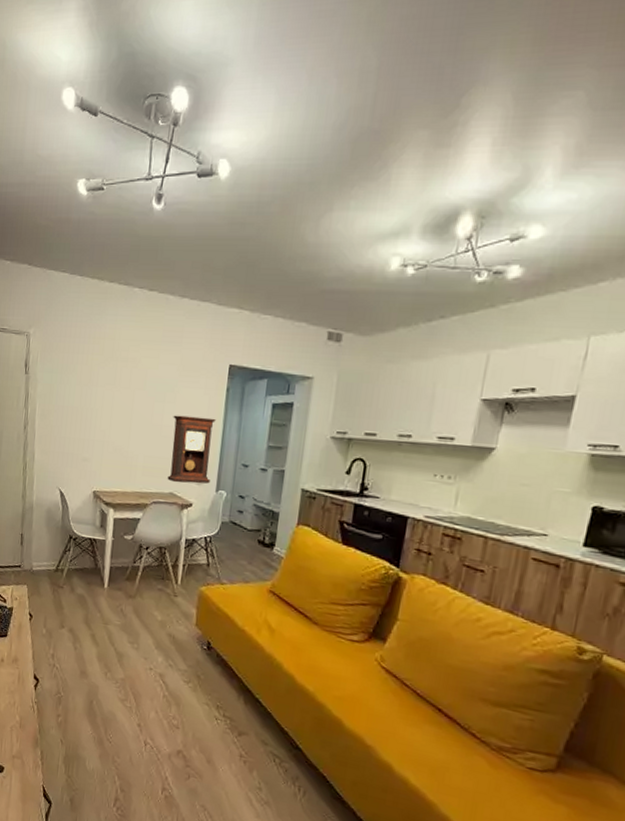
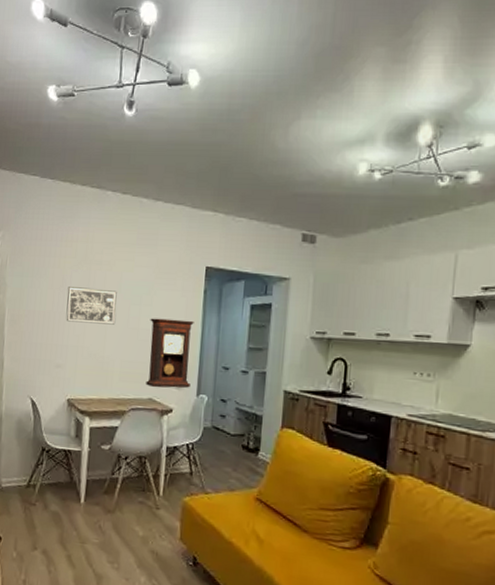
wall art: none [92,383,142,421] -> present [66,287,117,325]

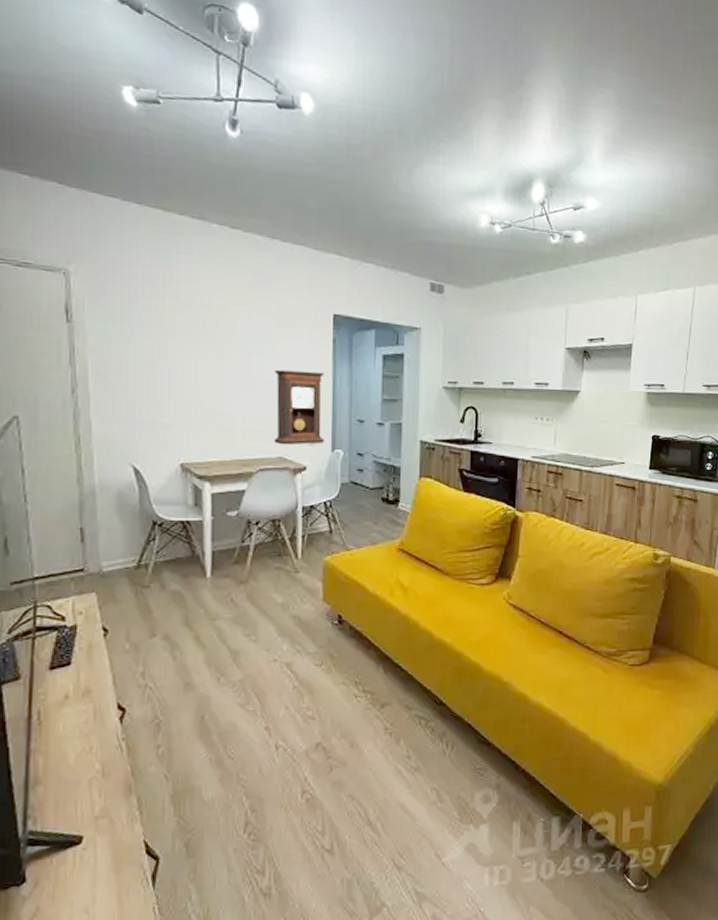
wall art: present [66,287,117,325] -> none [170,334,234,378]

